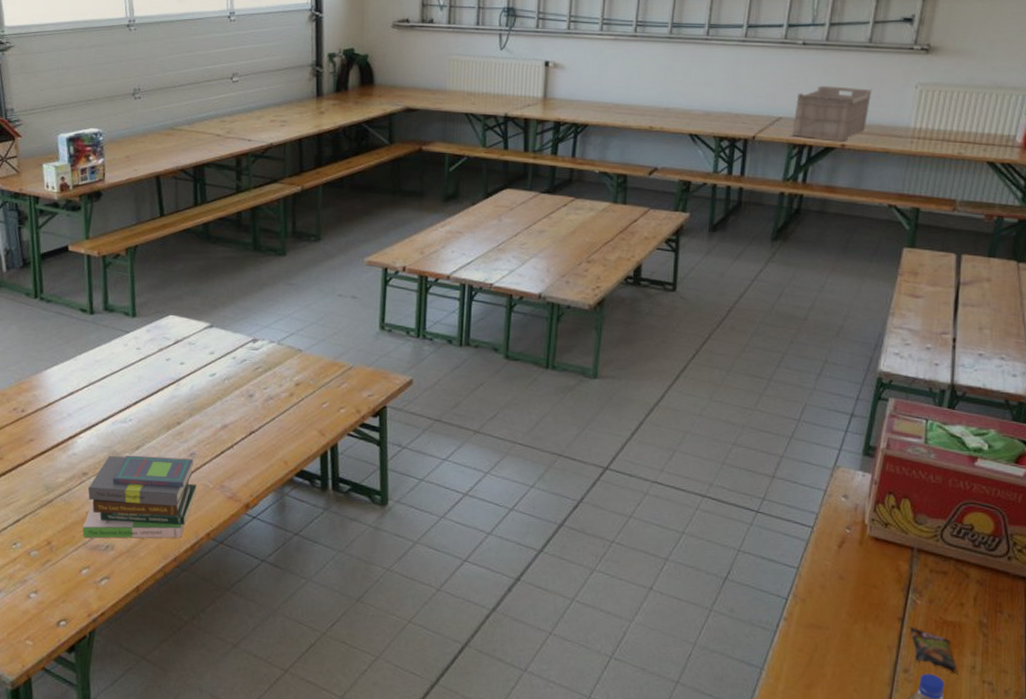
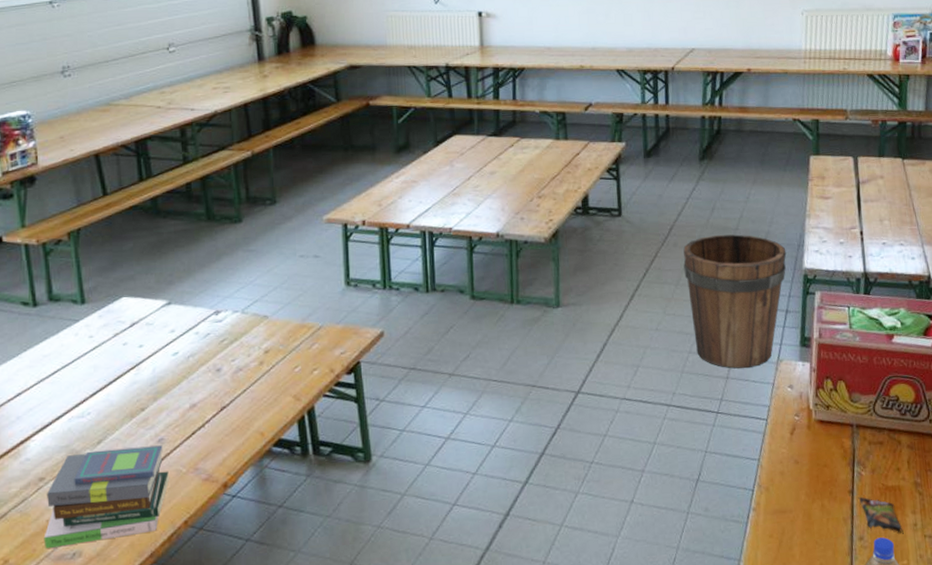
bucket: none [739,323,860,470] -> present [683,234,787,369]
plastic crate: present [791,85,872,142] -> none [704,17,767,67]

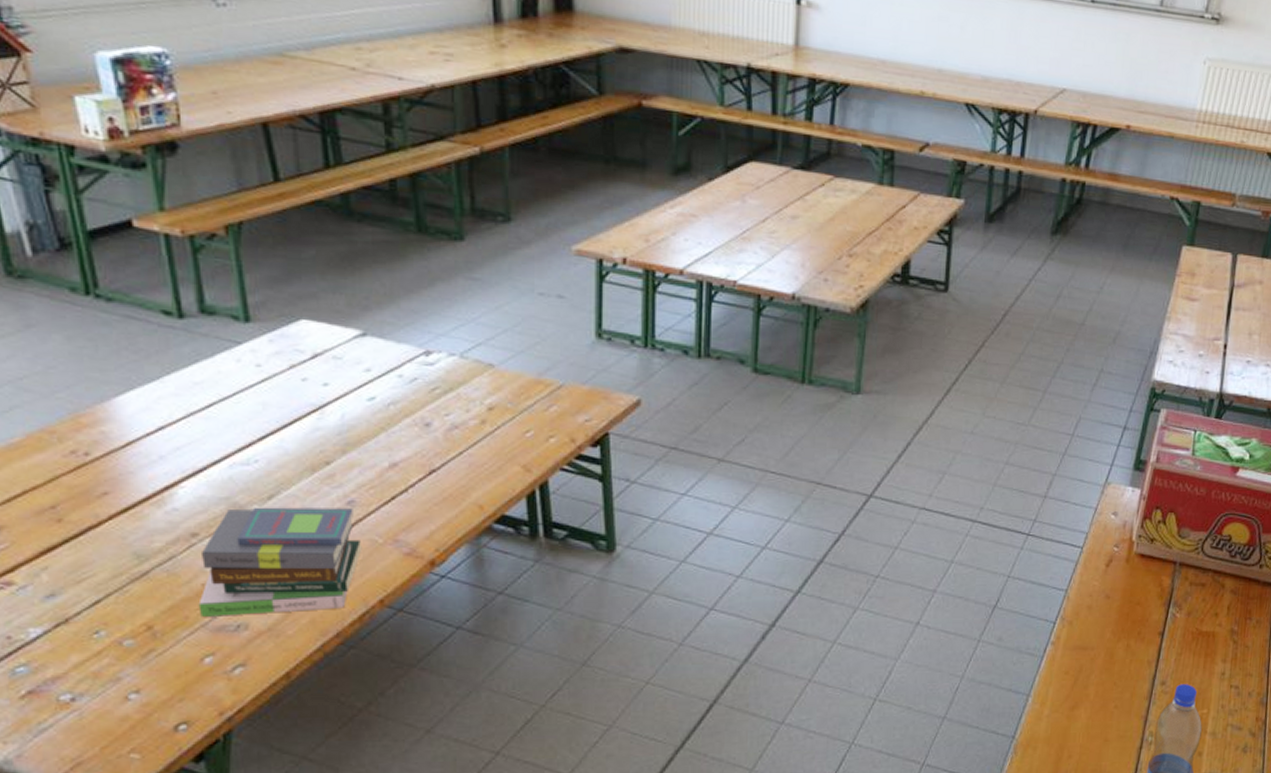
bucket: present [683,234,787,369] -> none [1013,329,1136,488]
food package: present [858,496,904,533] -> none [1168,639,1210,681]

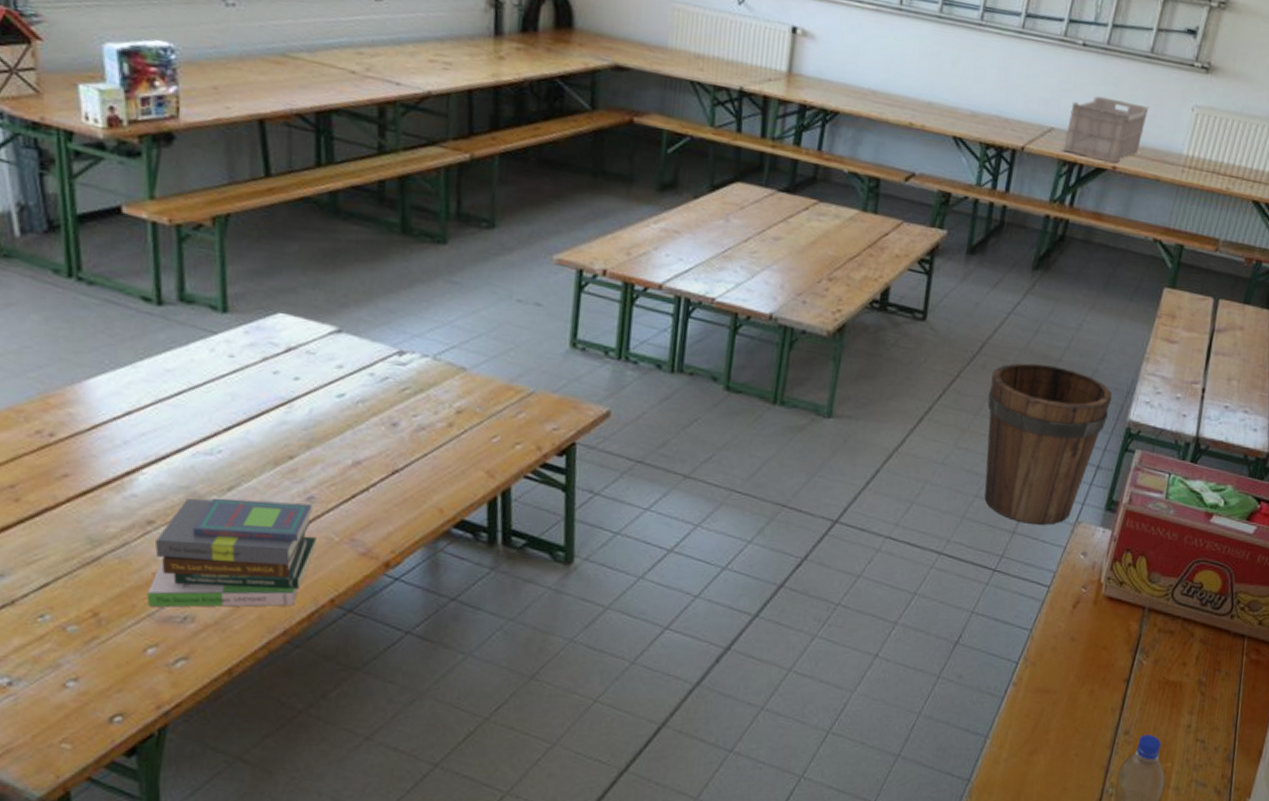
bucket: none [1013,329,1136,488] -> present [984,363,1112,525]
plastic crate: none [1075,53,1161,123] -> present [1062,96,1149,164]

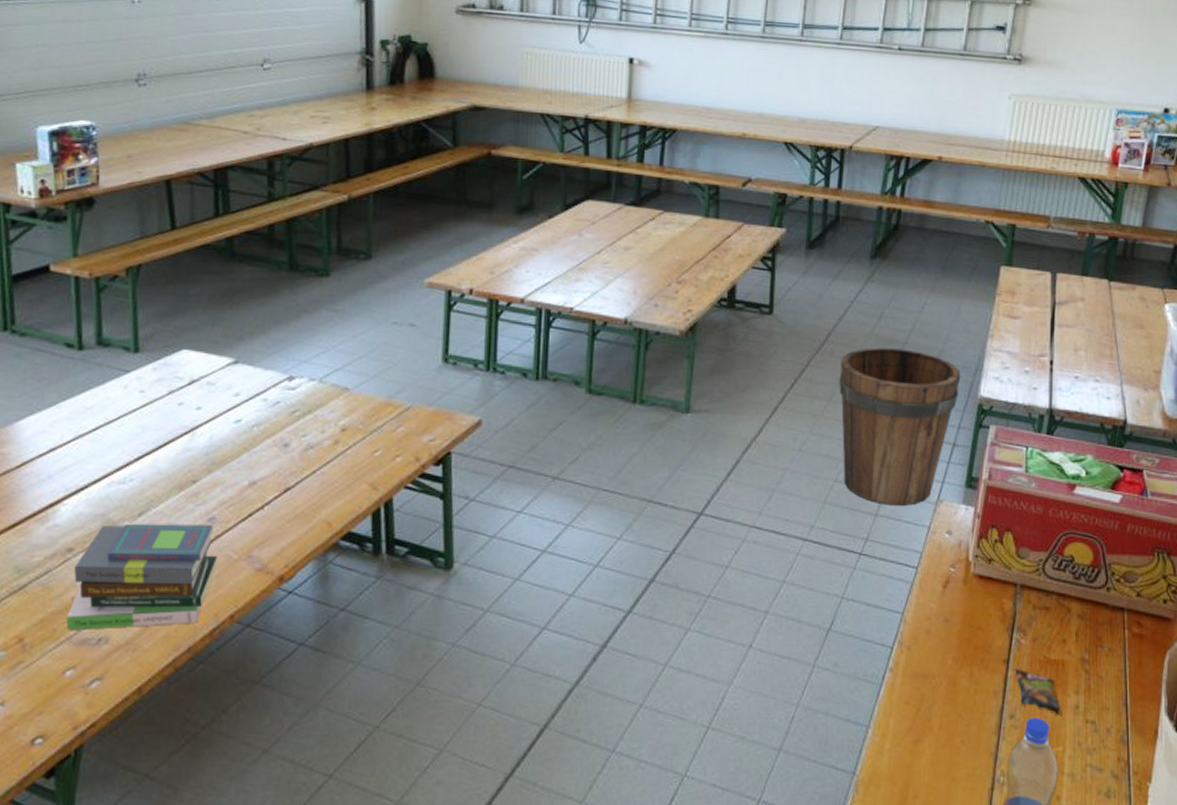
plastic crate: present [1062,96,1149,164] -> none [888,94,968,154]
food package: none [1133,687,1175,733] -> present [1014,668,1062,715]

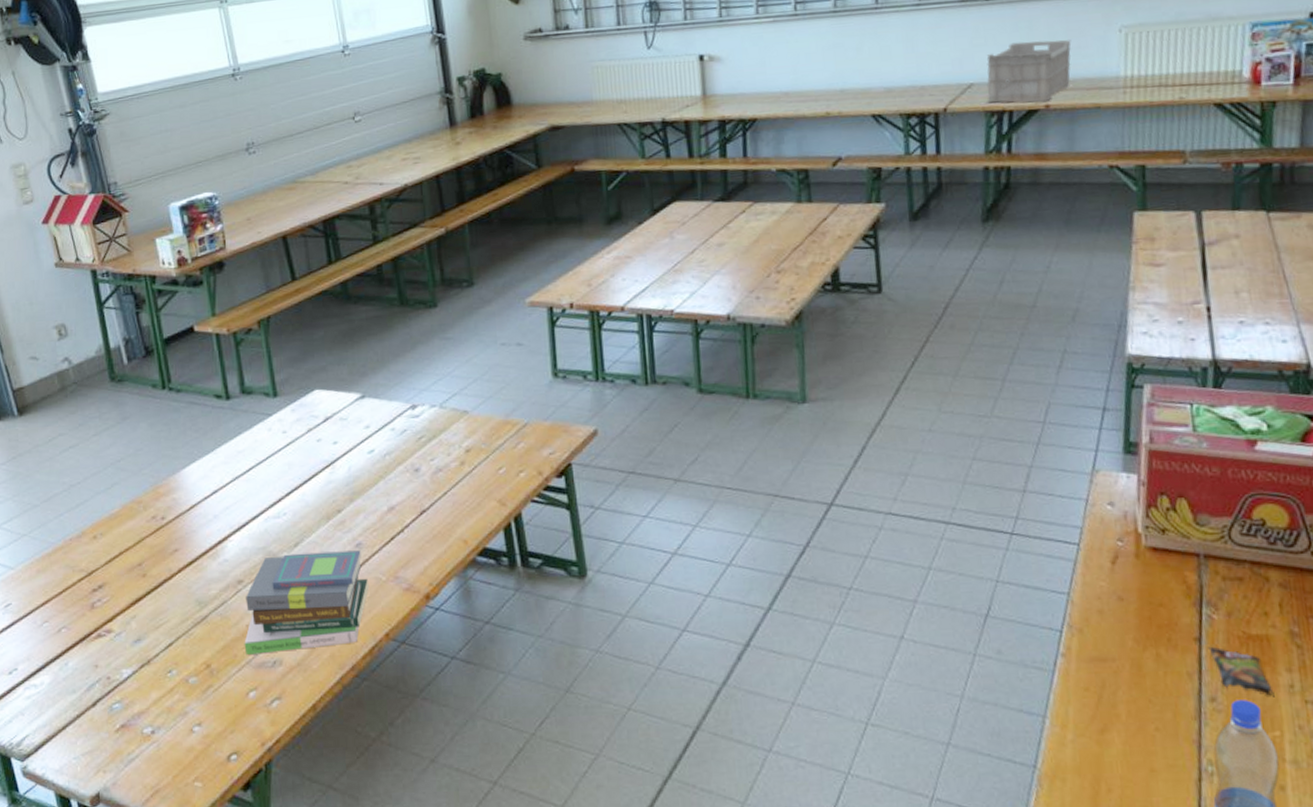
bucket: present [839,348,961,506] -> none [963,313,1103,480]
plastic crate: none [888,94,968,154] -> present [986,40,1071,103]

